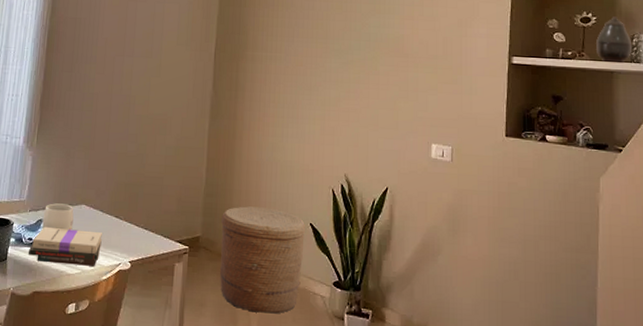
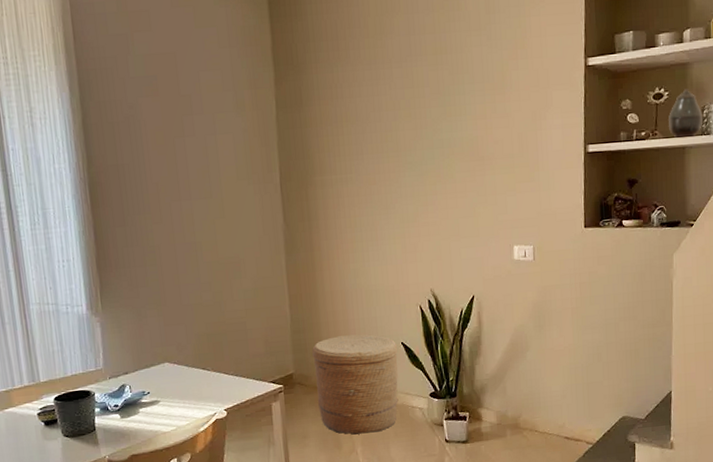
books: present [29,226,102,266] -> none [117,387,193,426]
mug: present [42,203,74,231] -> none [125,365,160,395]

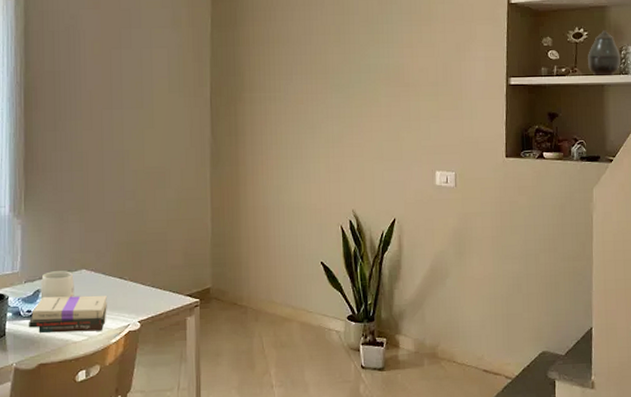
books: none [117,387,193,426] -> present [29,295,107,333]
mug: none [125,365,160,395] -> present [40,271,74,300]
woven basket: present [312,334,399,435] -> none [231,251,317,355]

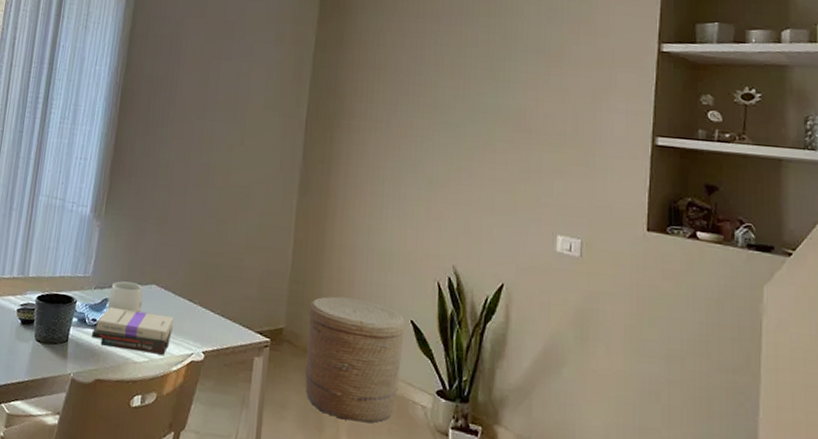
woven basket: none [231,251,317,355] -> present [305,296,406,423]
decorative jar: present [588,30,621,77] -> none [761,94,806,150]

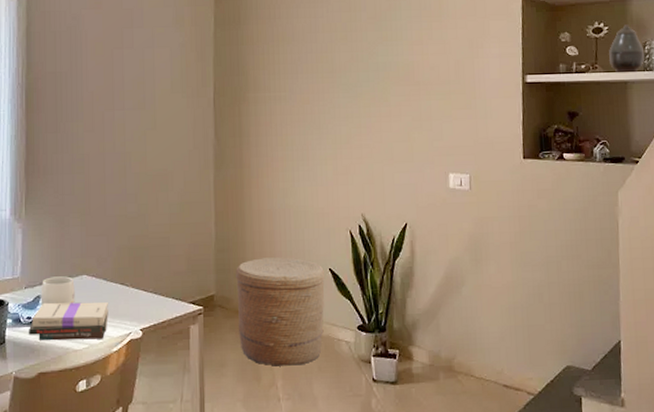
decorative jar: none [761,94,806,150] -> present [609,24,645,73]

